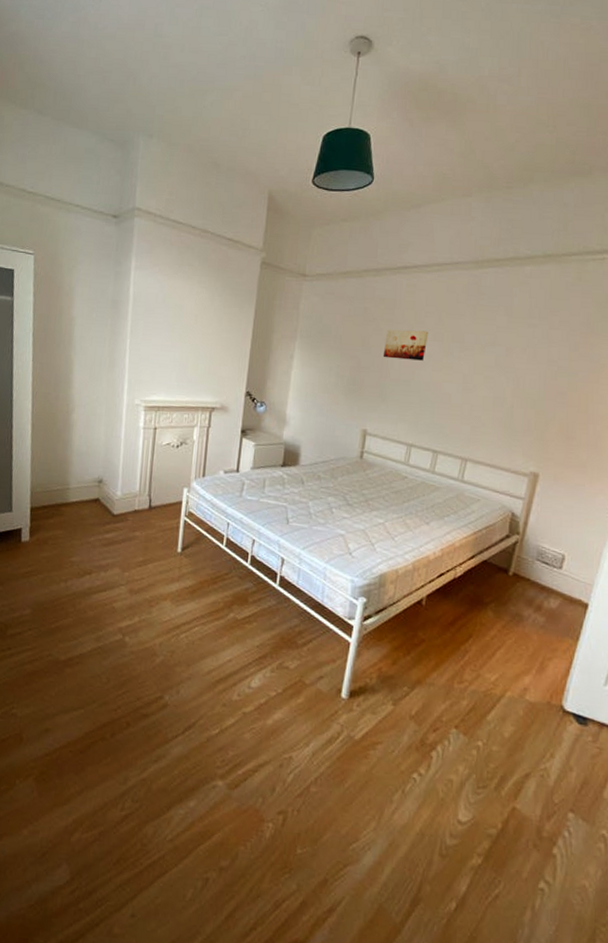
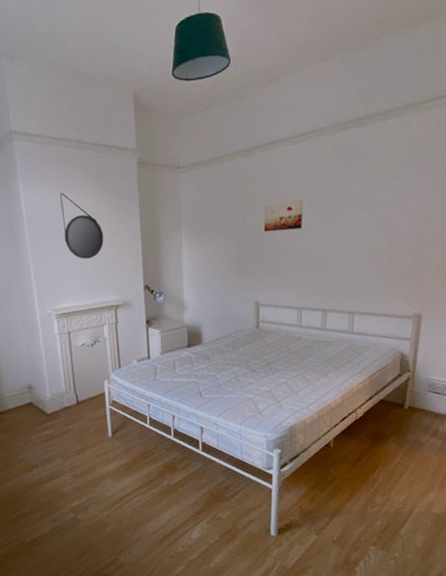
home mirror: none [169,278,212,353] -> present [60,192,104,259]

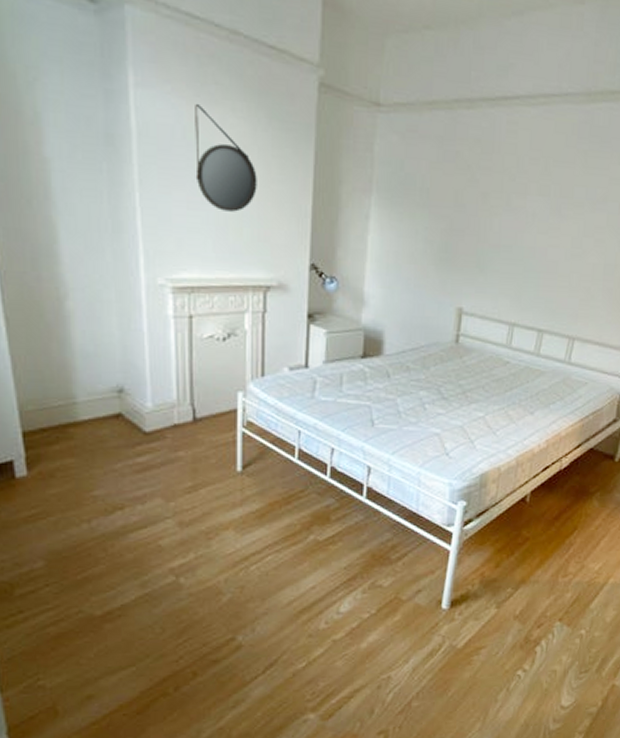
wall art: present [263,200,304,232] -> none [479,181,534,221]

